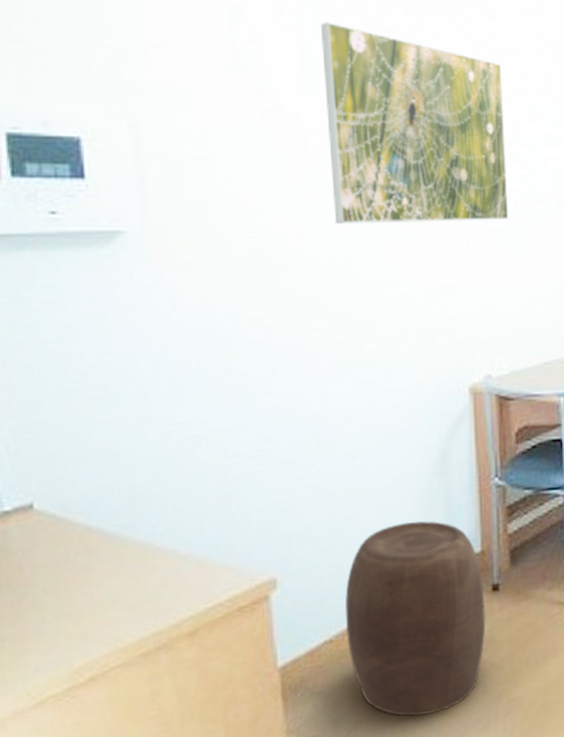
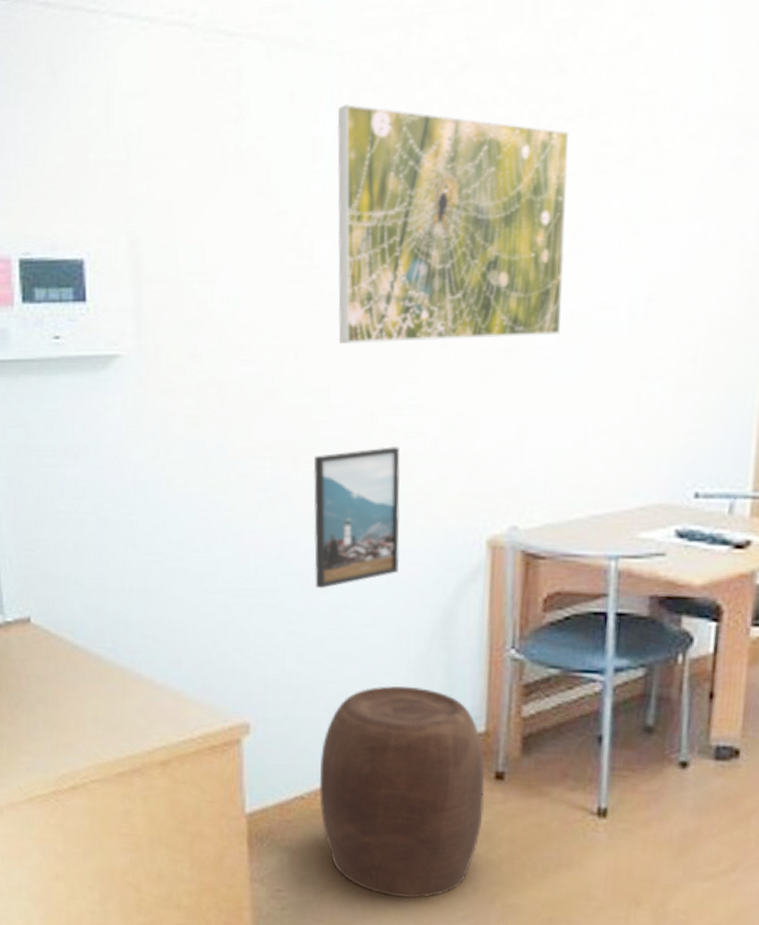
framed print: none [321,312,401,443] -> present [313,447,400,589]

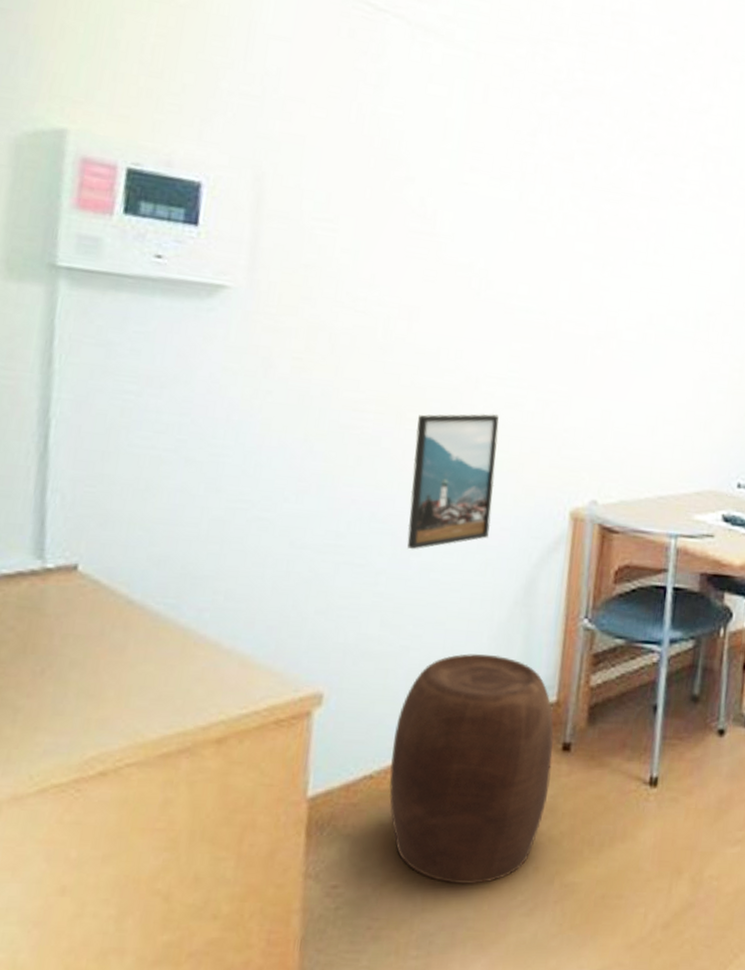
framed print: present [337,104,570,345] -> none [451,97,657,333]

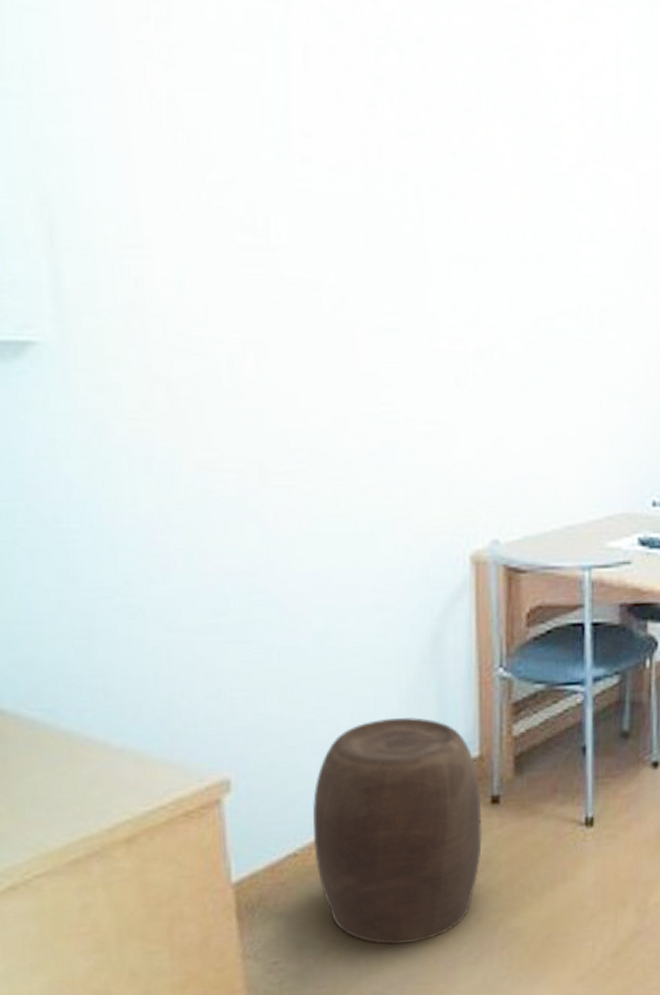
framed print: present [407,413,499,550] -> none [285,457,385,619]

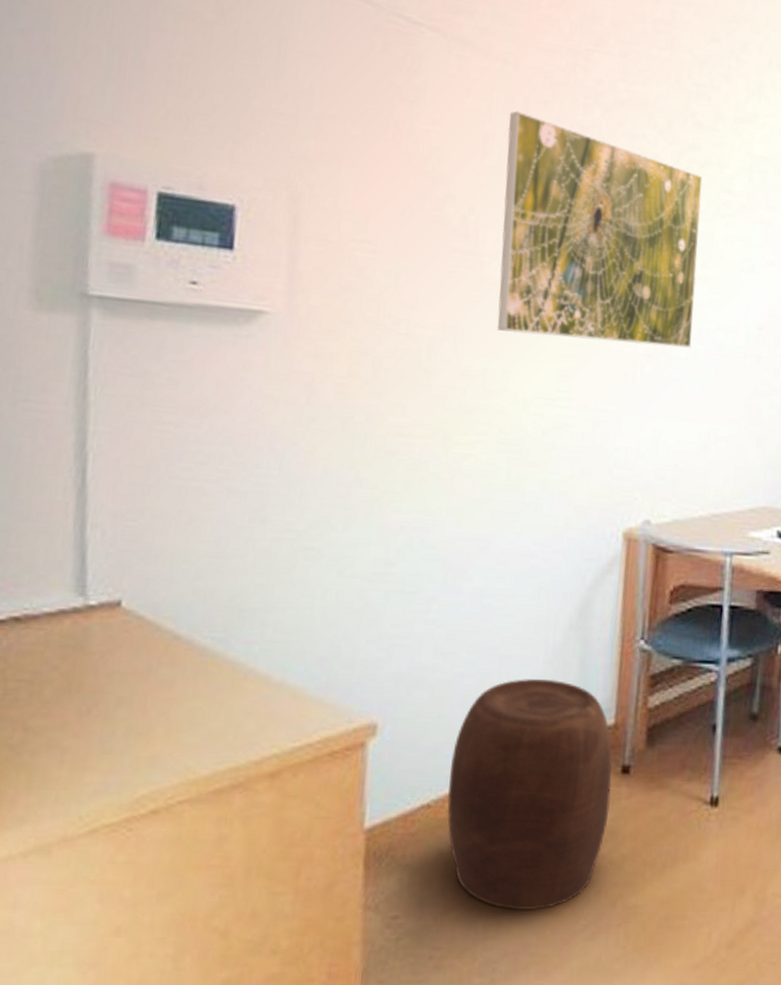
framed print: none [287,63,528,342] -> present [497,111,703,349]

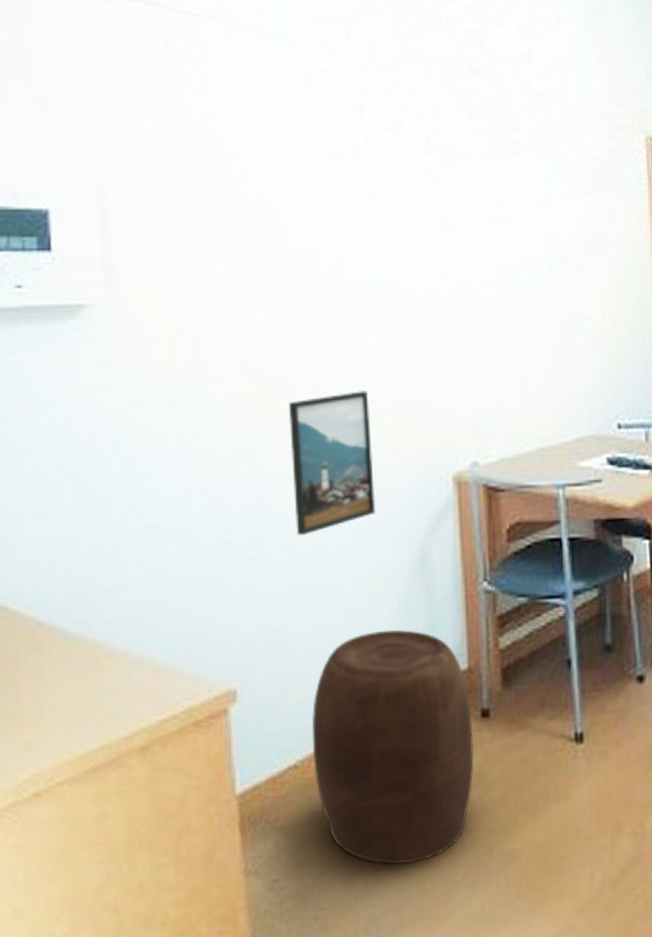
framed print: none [458,435,549,576] -> present [289,391,376,536]
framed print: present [497,111,703,349] -> none [292,83,496,295]

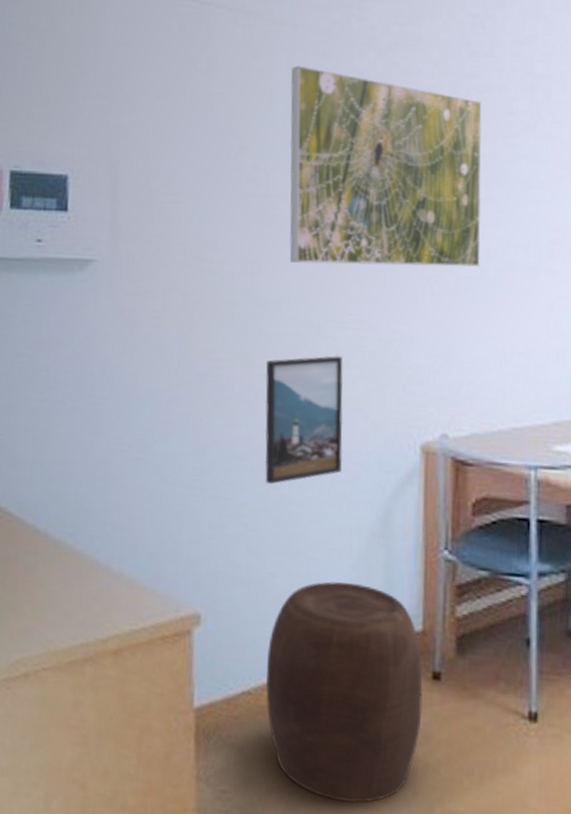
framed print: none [292,83,496,295] -> present [289,65,483,268]

